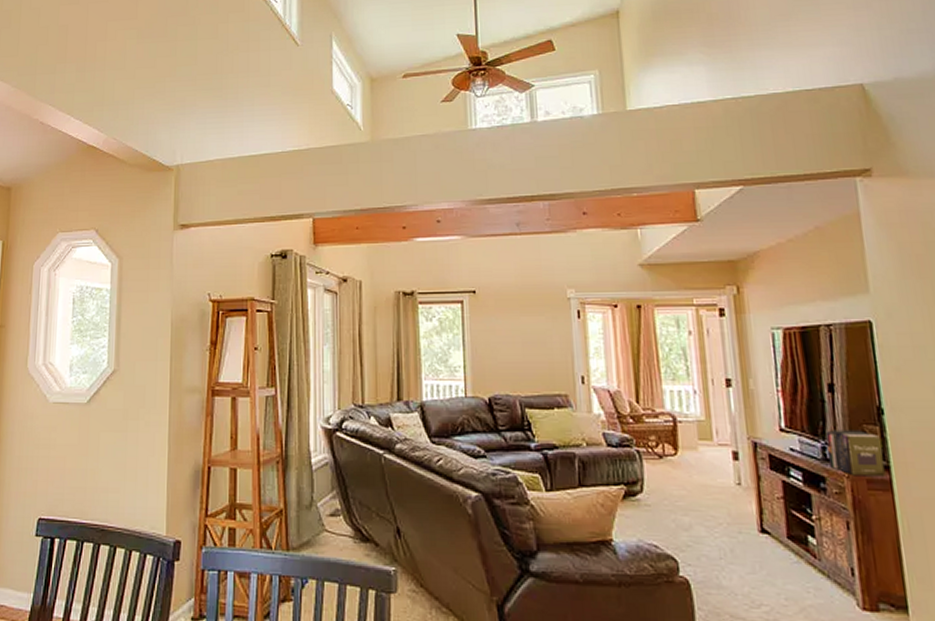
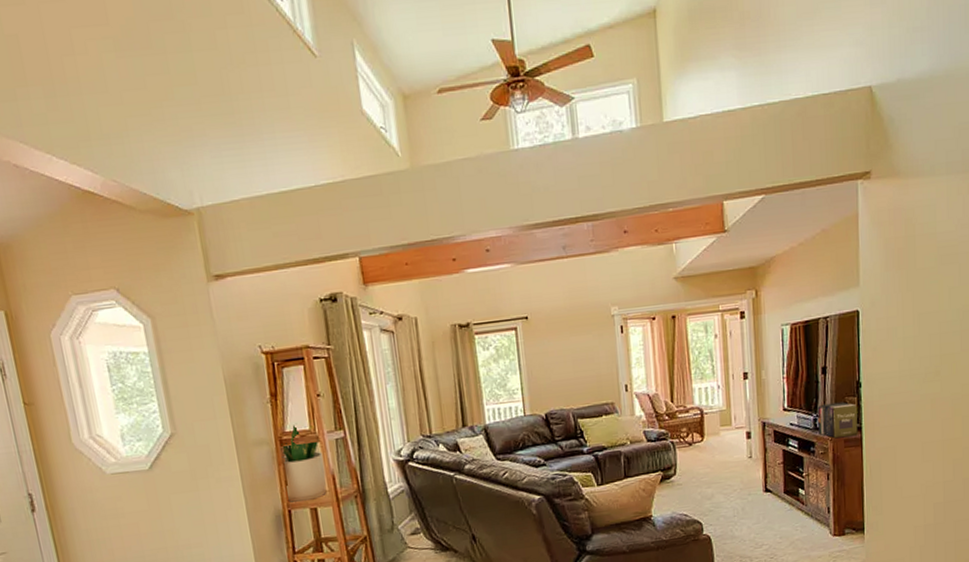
planter: none [207,376,251,460] -> present [280,425,327,502]

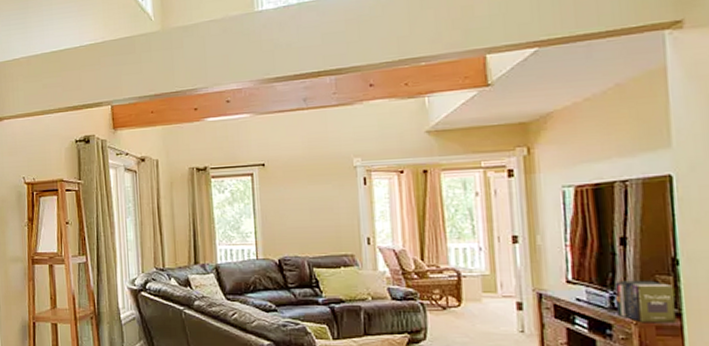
planter: present [280,425,327,502] -> none [31,247,68,317]

